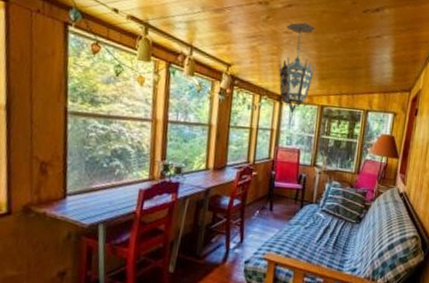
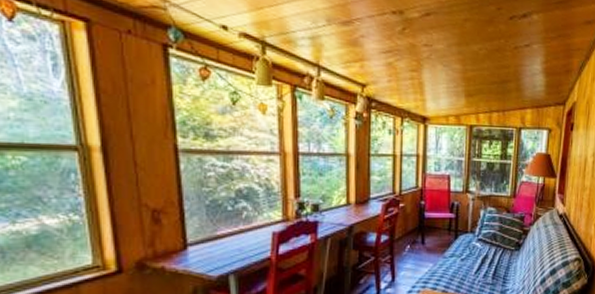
hanging lantern: present [276,22,316,114] -> none [420,33,461,137]

